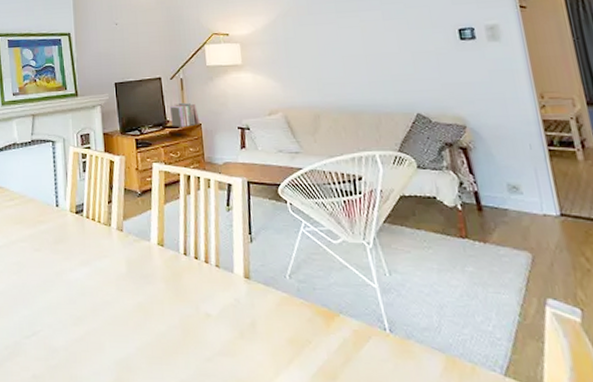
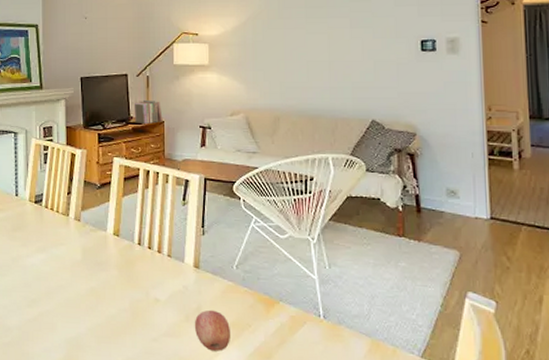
fruit: none [249,324,290,372] -> present [194,309,230,351]

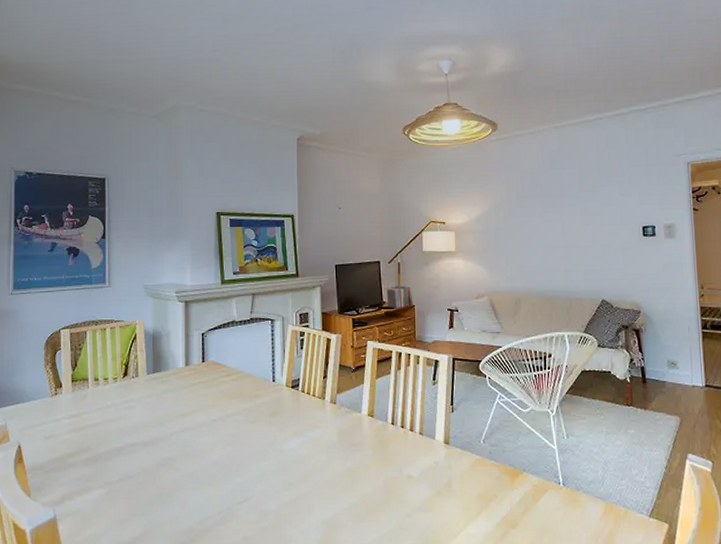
fruit: present [194,309,230,351] -> none [445,483,479,523]

